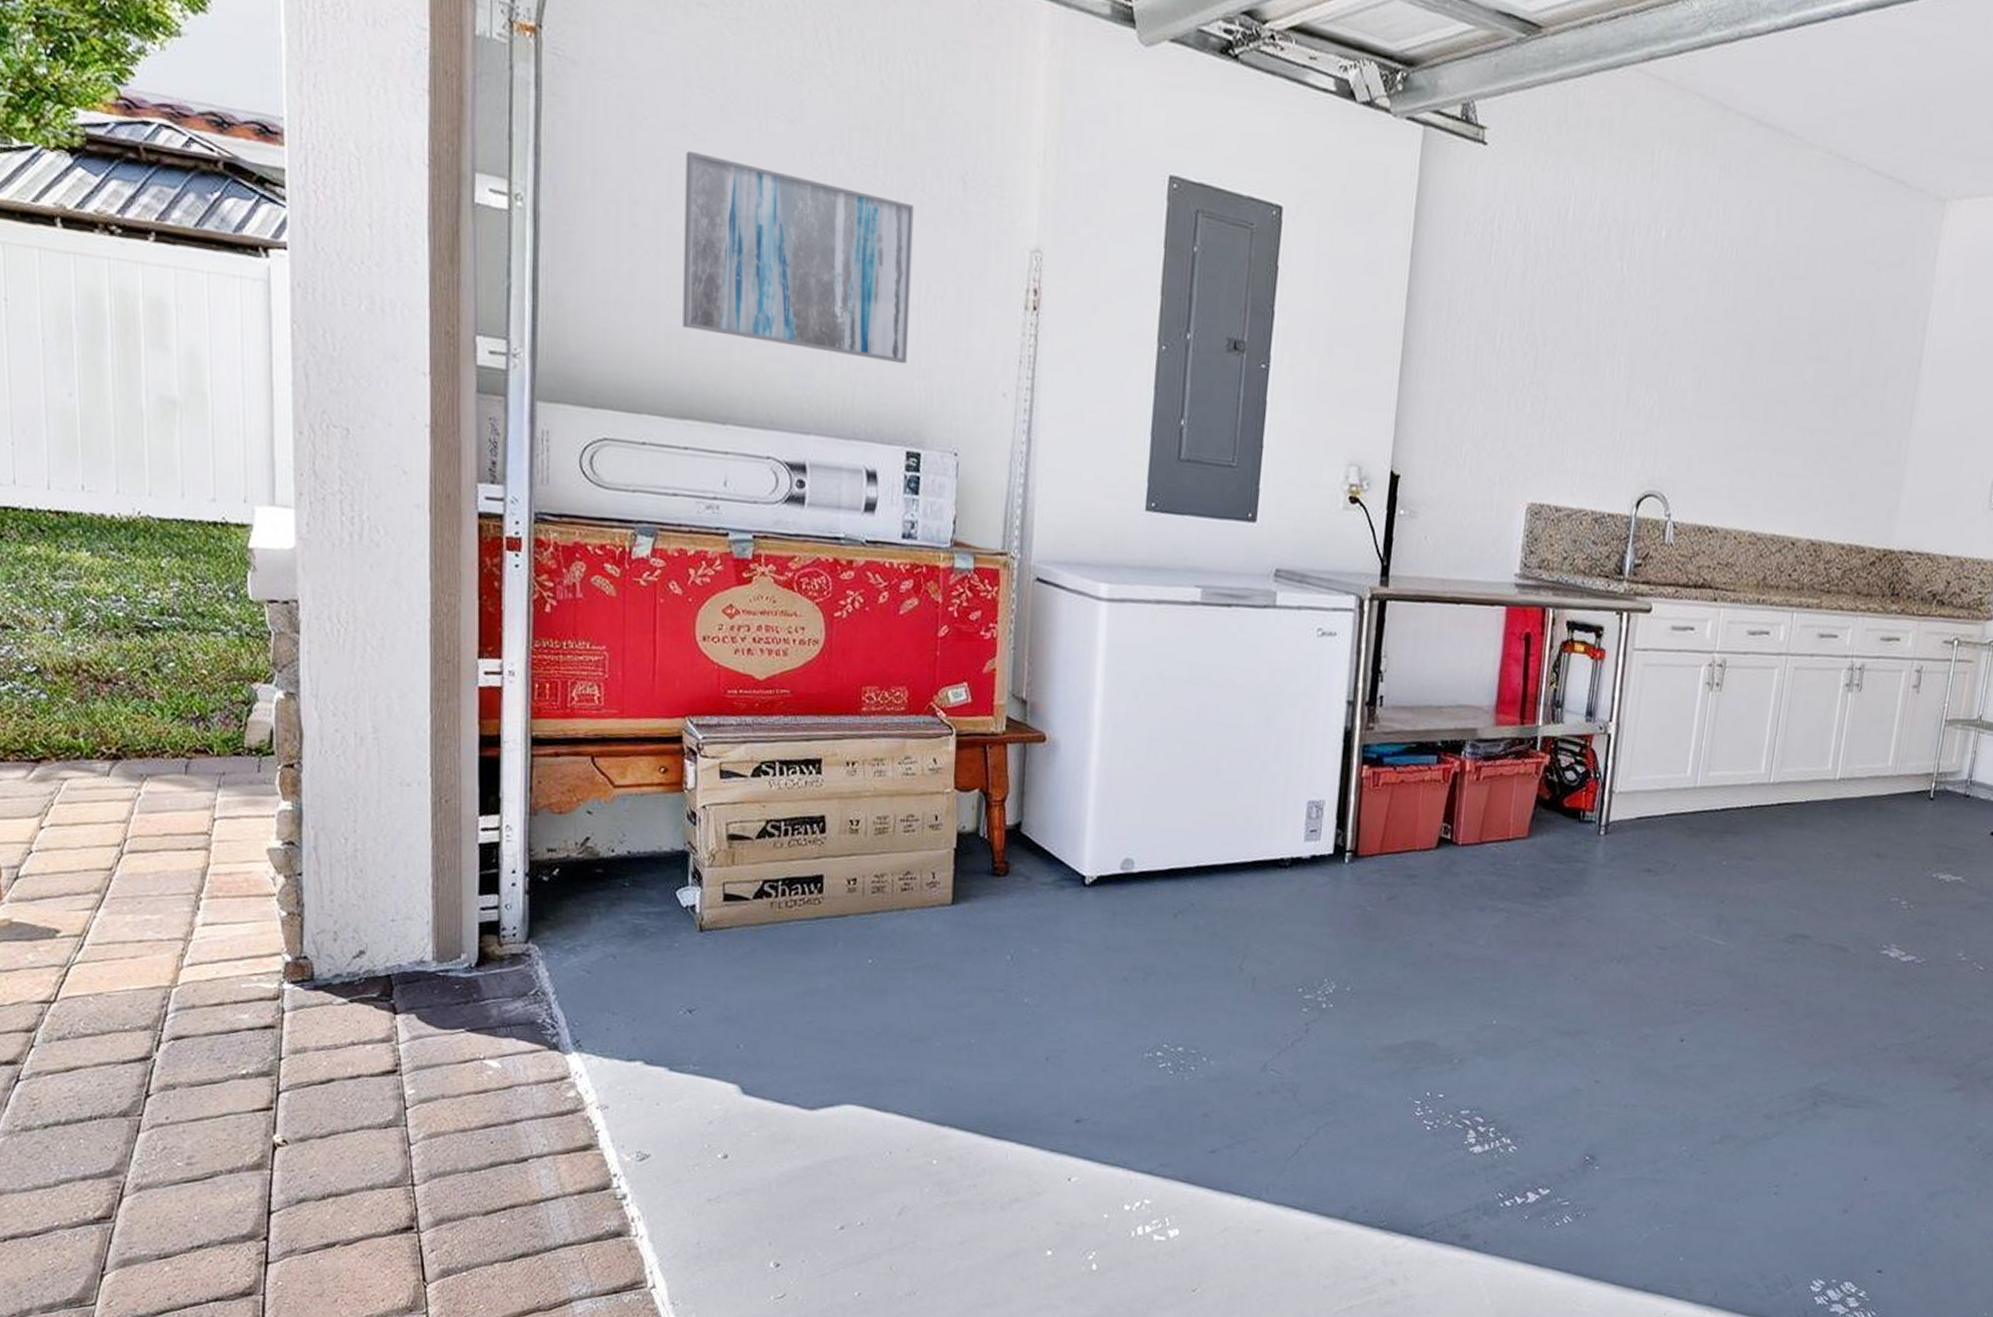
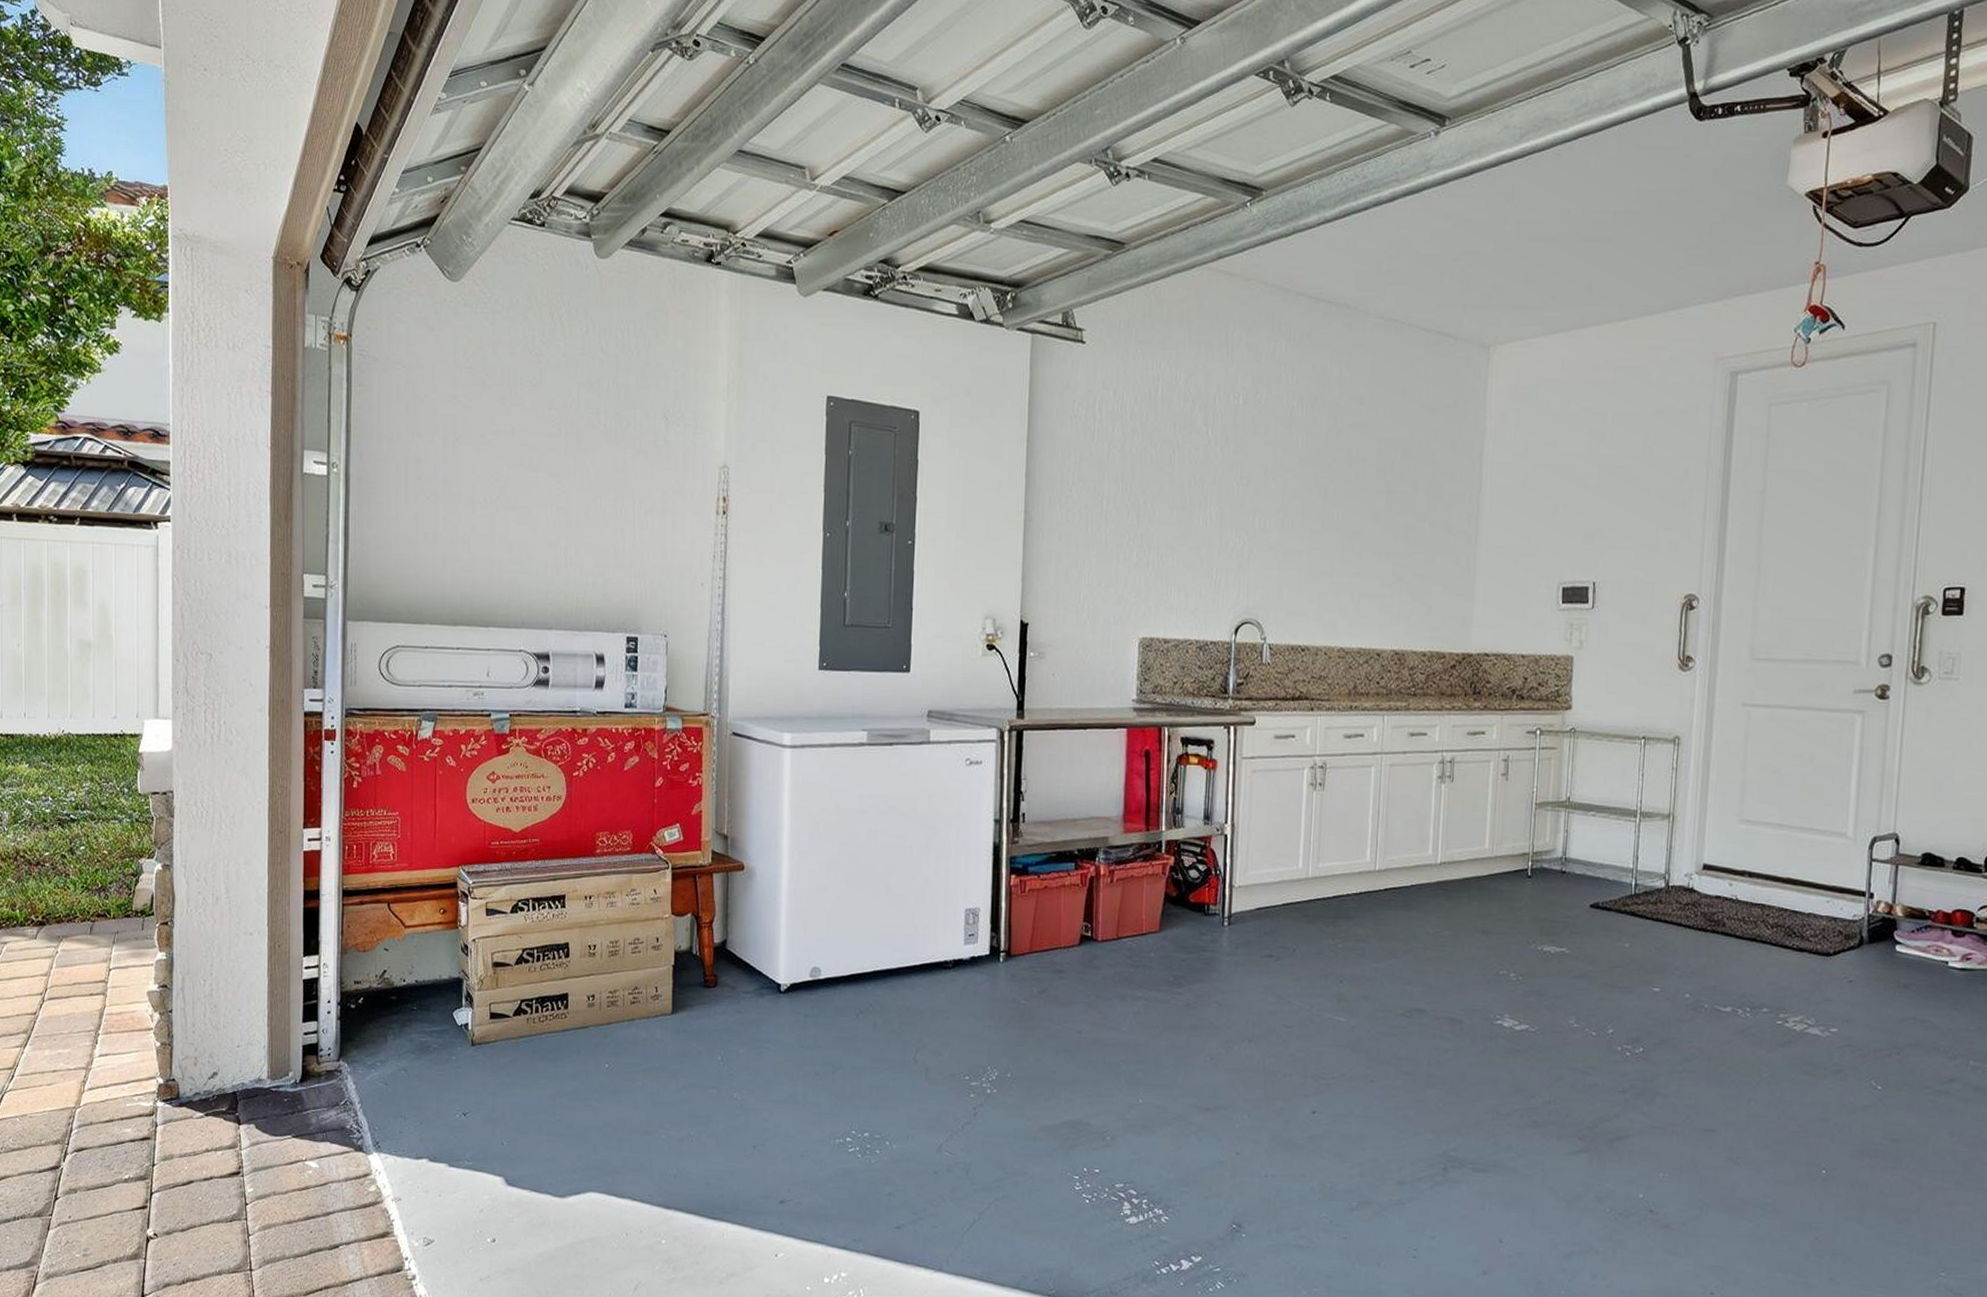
wall art: present [683,150,914,364] -> none [455,416,628,567]

